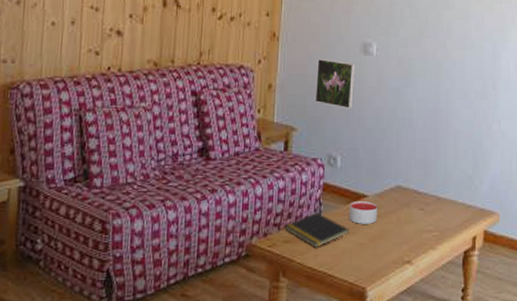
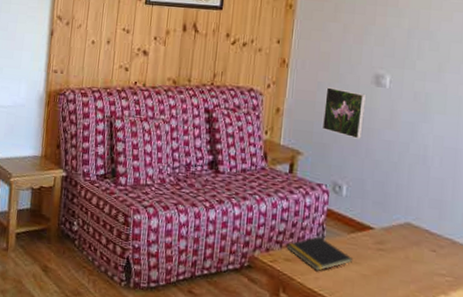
candle: present [348,202,378,224] -> none [352,232,384,257]

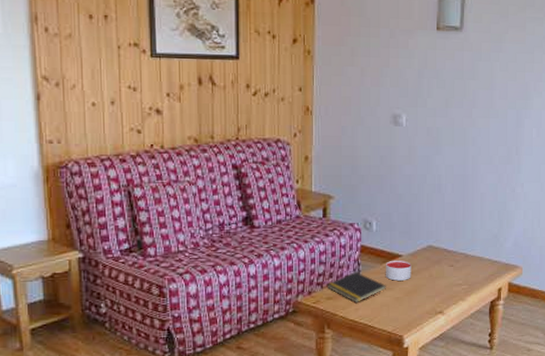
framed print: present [321,86,367,139] -> none [349,130,387,177]
candle: none [352,232,384,257] -> present [385,260,411,281]

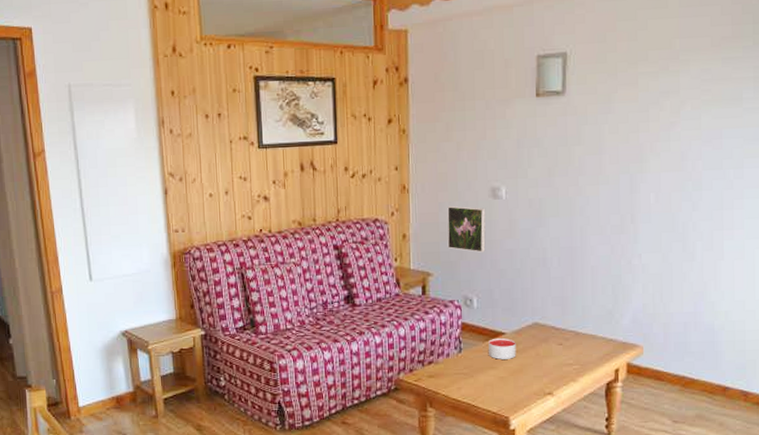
notepad: present [326,271,387,303] -> none [428,349,491,381]
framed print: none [349,130,387,177] -> present [447,205,486,252]

